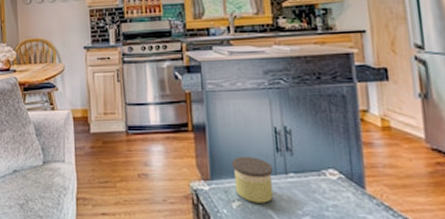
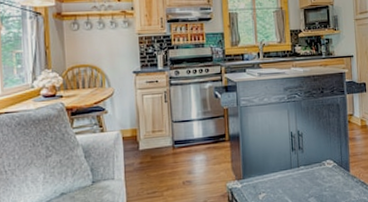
candle: present [232,157,274,203] -> none [259,157,290,193]

